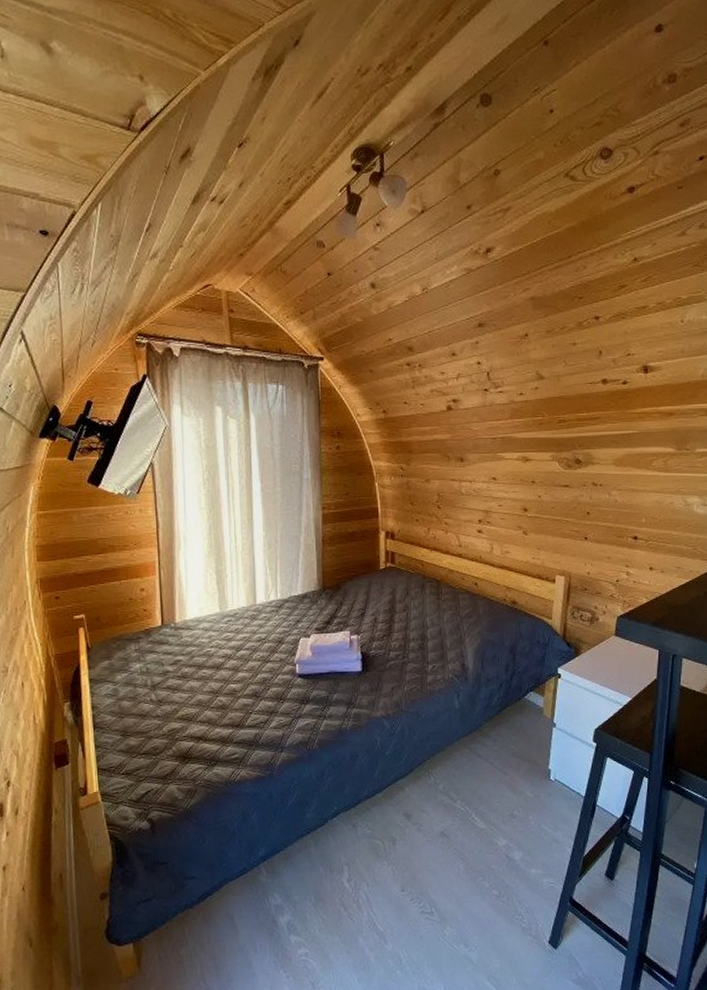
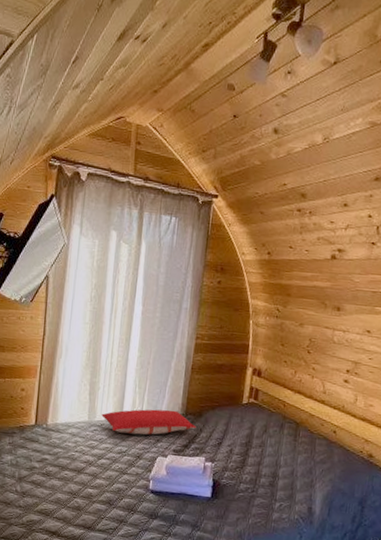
pillow: none [234,587,336,619] -> present [101,409,197,435]

